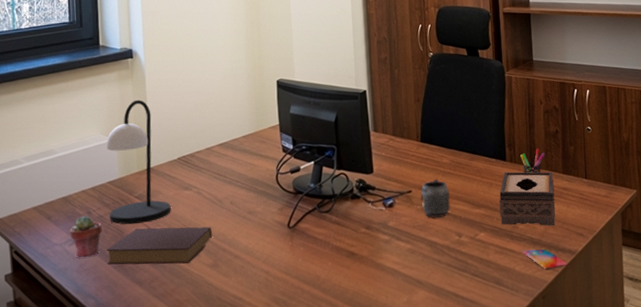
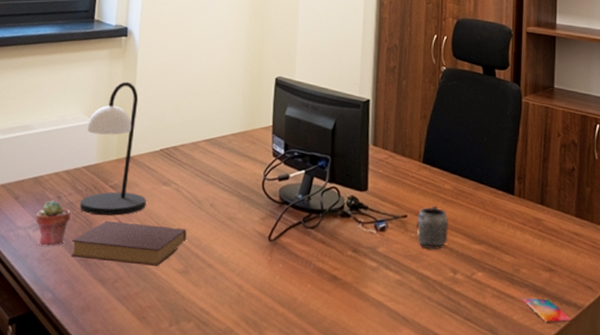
tissue box: present [499,171,556,226] -> none [501,208,565,275]
pen holder: present [520,148,545,174] -> none [530,185,557,214]

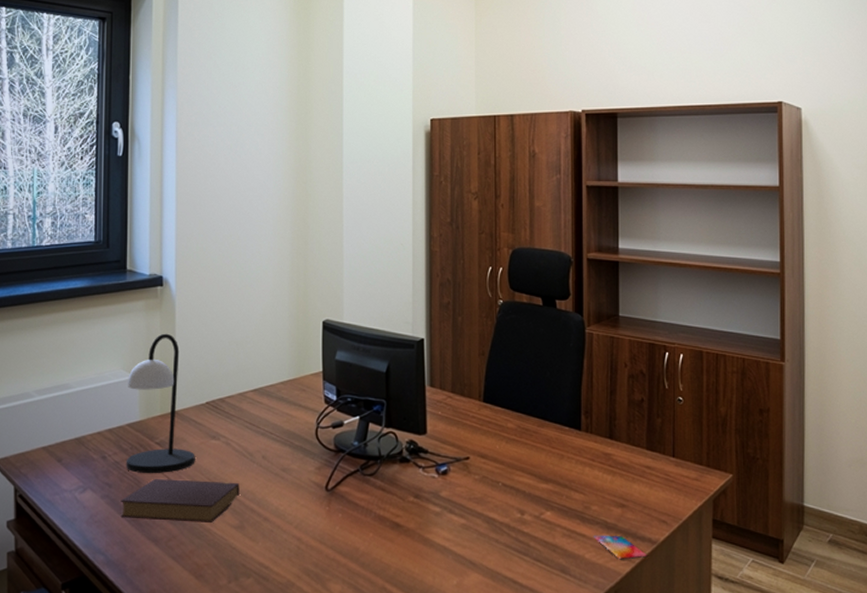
potted succulent: present [36,200,71,246] -> none [81,460,117,508]
mug: present [415,205,449,249] -> none [479,446,514,490]

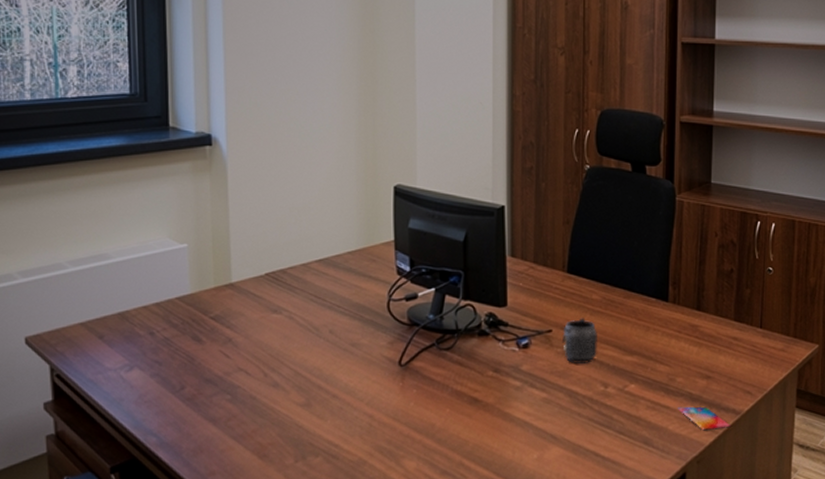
book: present [120,479,240,522] -> none [172,356,305,401]
table lamp: present [126,333,195,474] -> none [175,198,255,351]
mug: none [479,446,514,490] -> present [561,318,598,363]

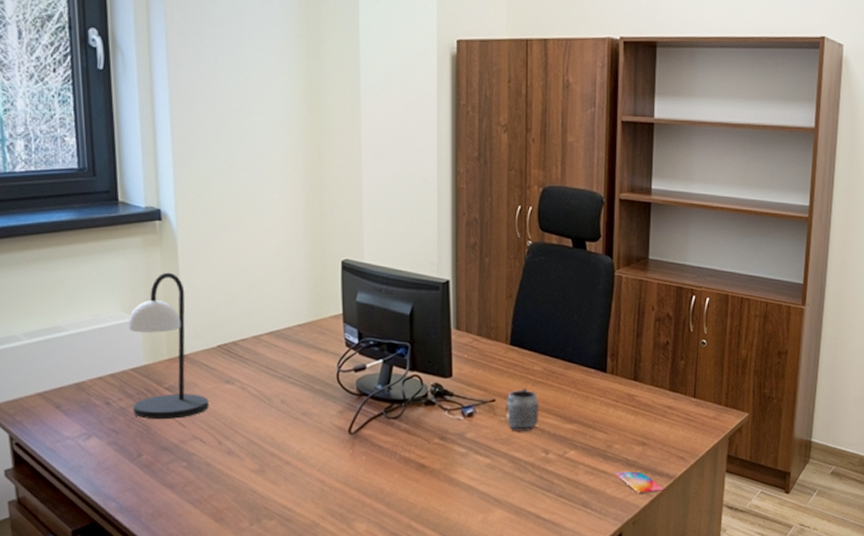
table lamp: none [175,198,255,351] -> present [128,272,209,420]

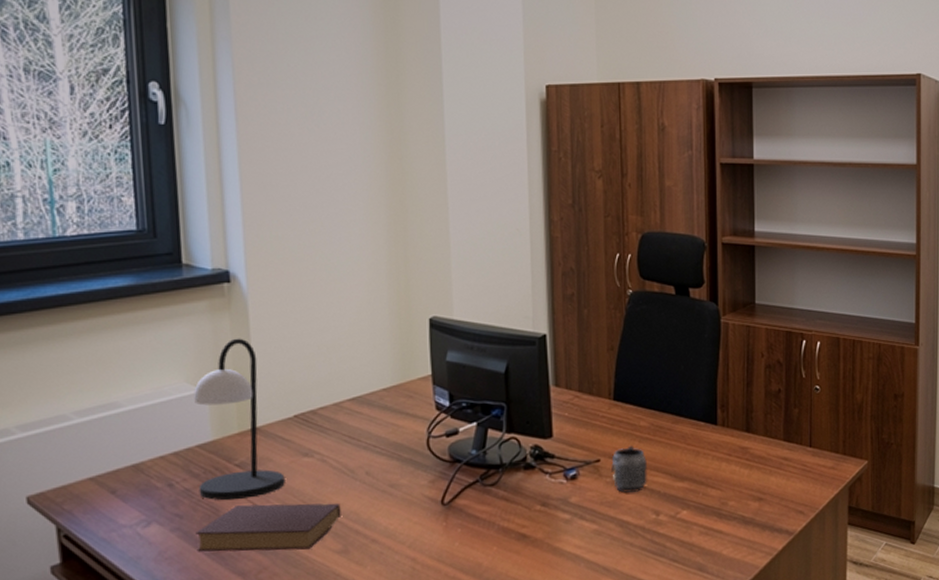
book: none [129,425,258,467] -> present [195,503,341,552]
smartphone: present [615,471,665,494] -> none [731,529,785,554]

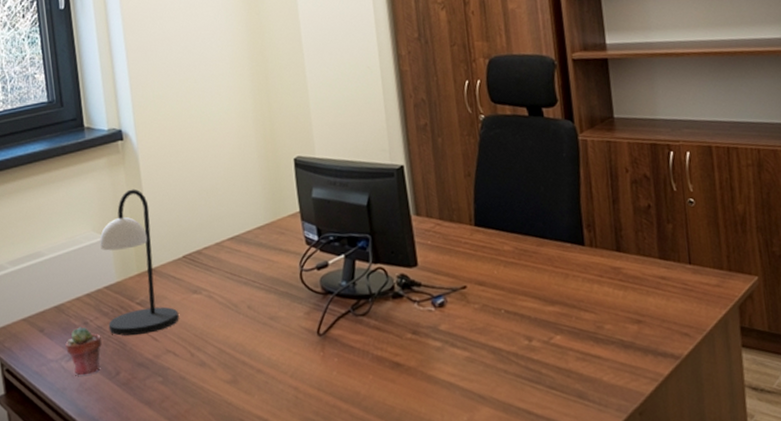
potted succulent: none [143,489,189,543] -> present [65,327,102,376]
book: present [195,503,341,552] -> none [108,336,229,383]
mug: present [610,445,648,493] -> none [477,270,516,319]

